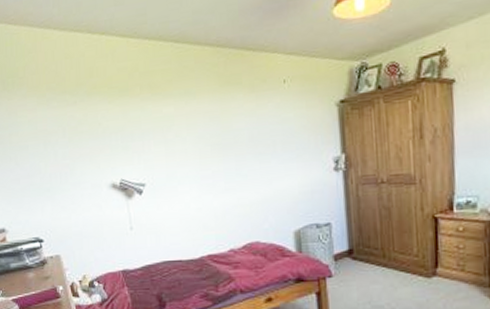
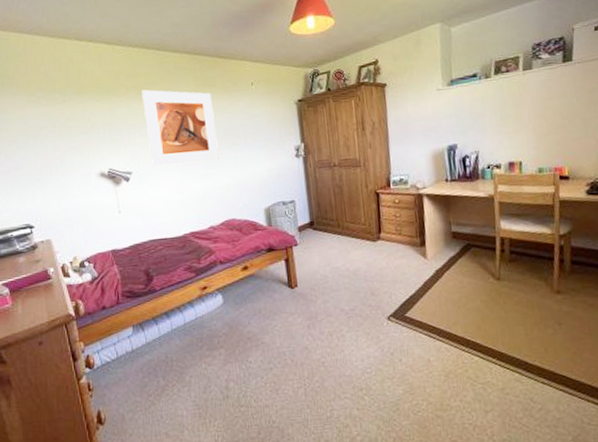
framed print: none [158,89,243,179] -> present [142,89,219,167]

